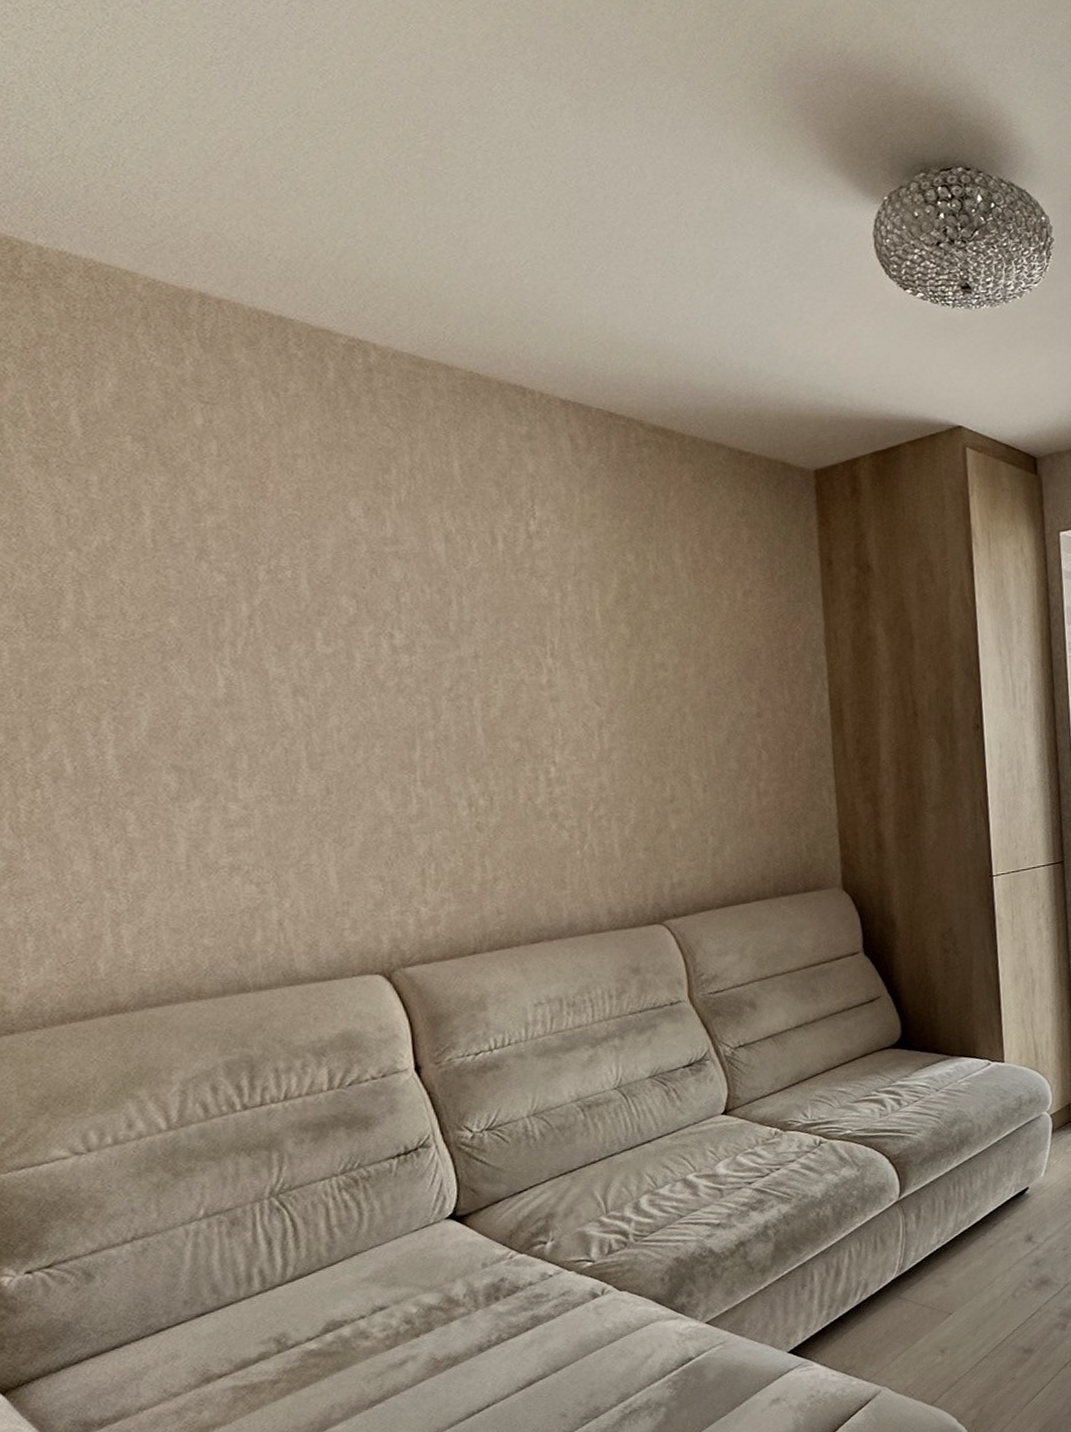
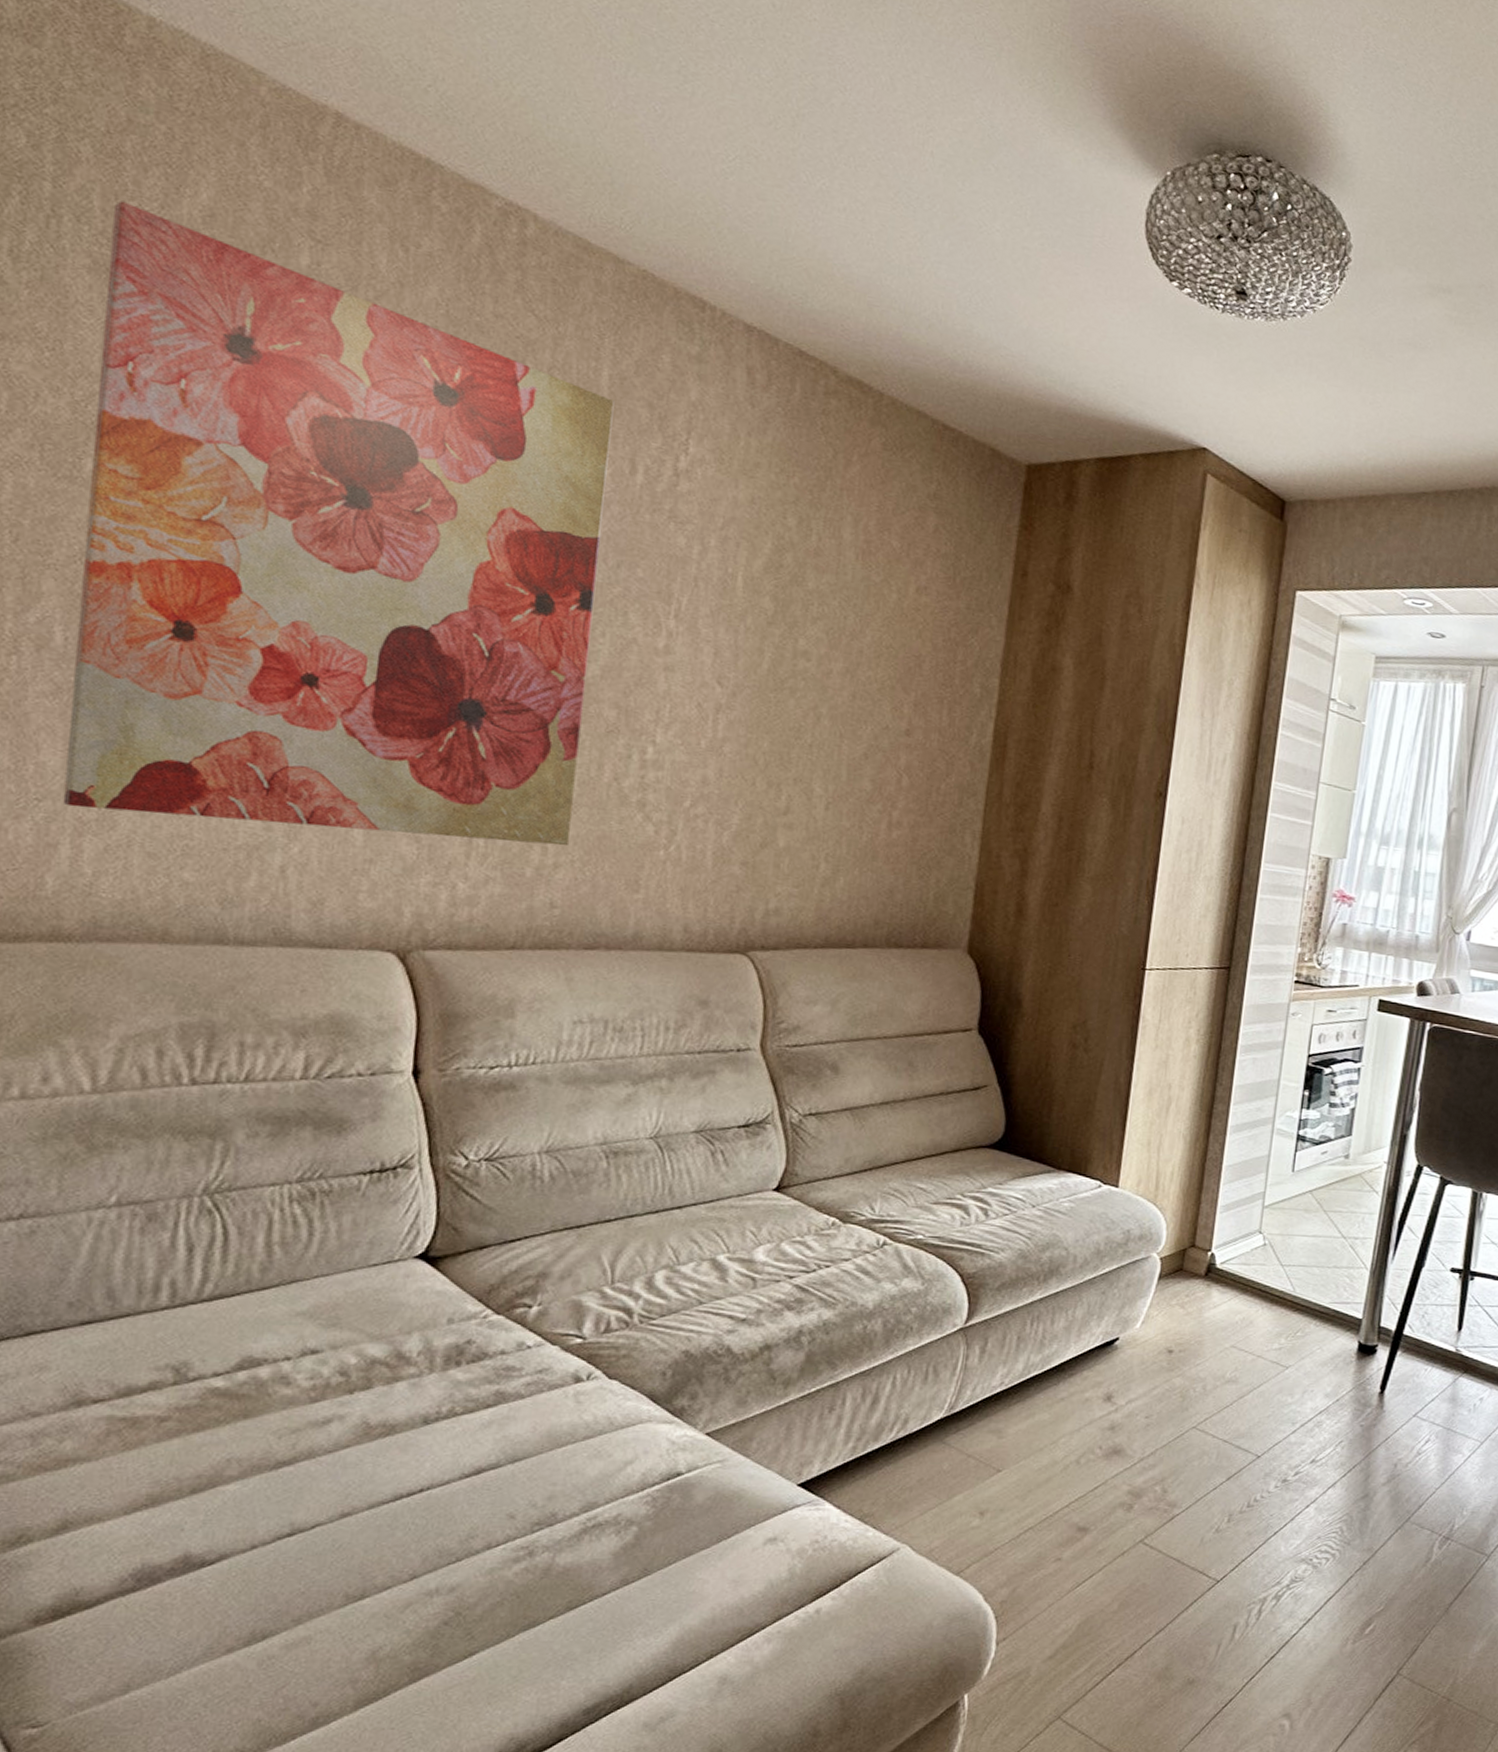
wall art: none [42,402,503,903] -> present [62,200,615,846]

